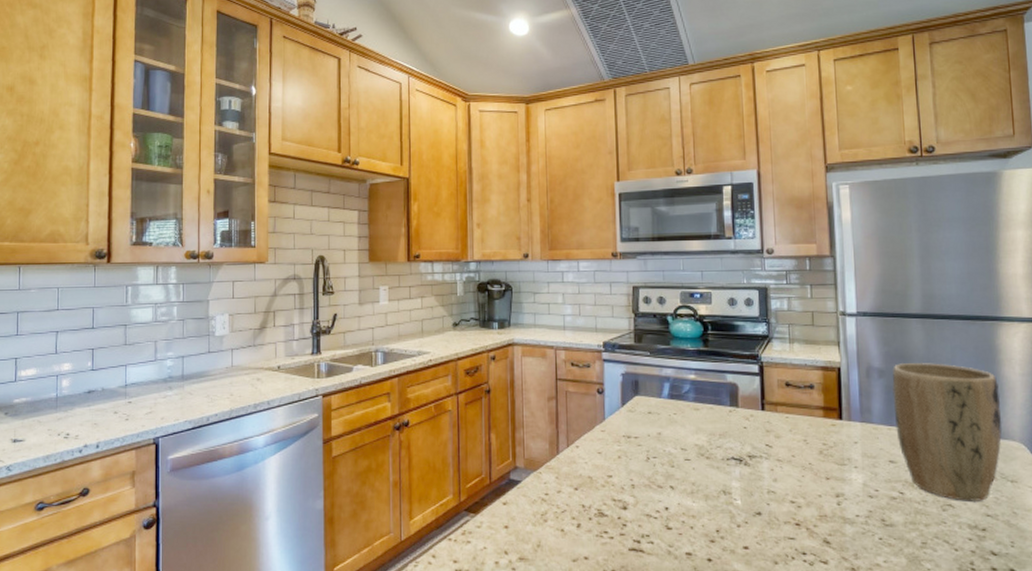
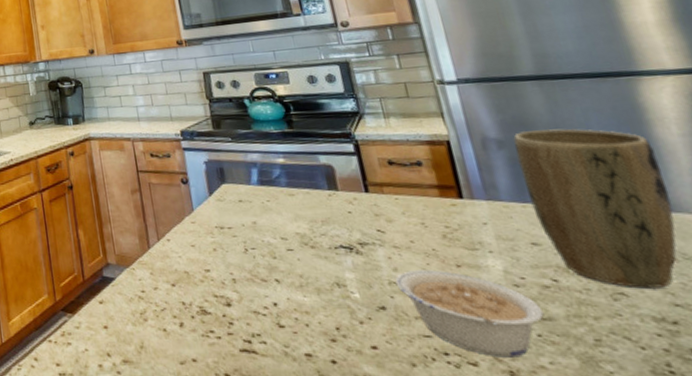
legume: none [773,481,888,557] -> present [395,270,545,358]

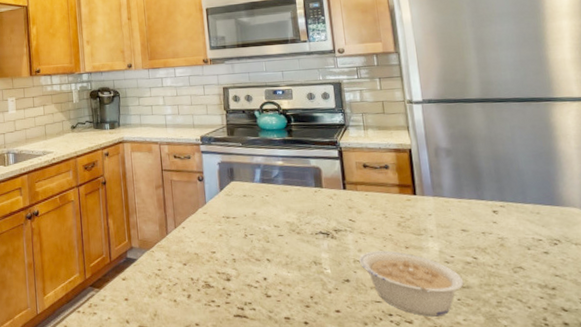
plant pot: present [513,128,677,289] -> none [458,141,564,264]

